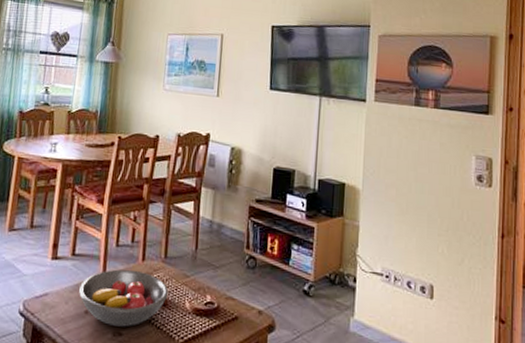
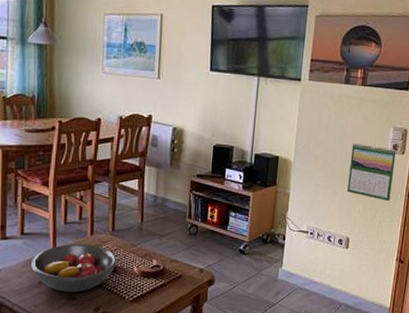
calendar: none [427,172,482,244] -> present [347,143,397,202]

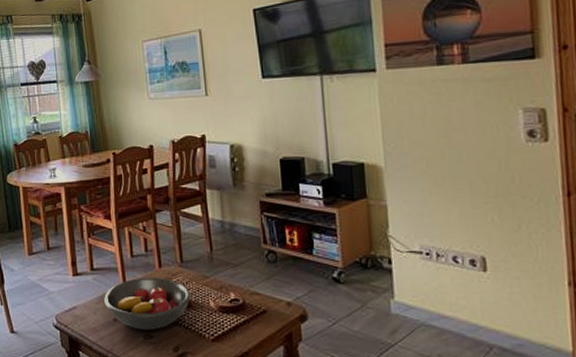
calendar: present [347,143,397,202] -> none [464,134,539,206]

